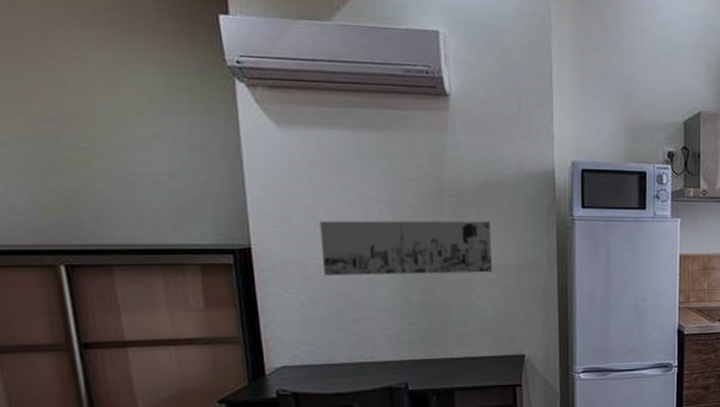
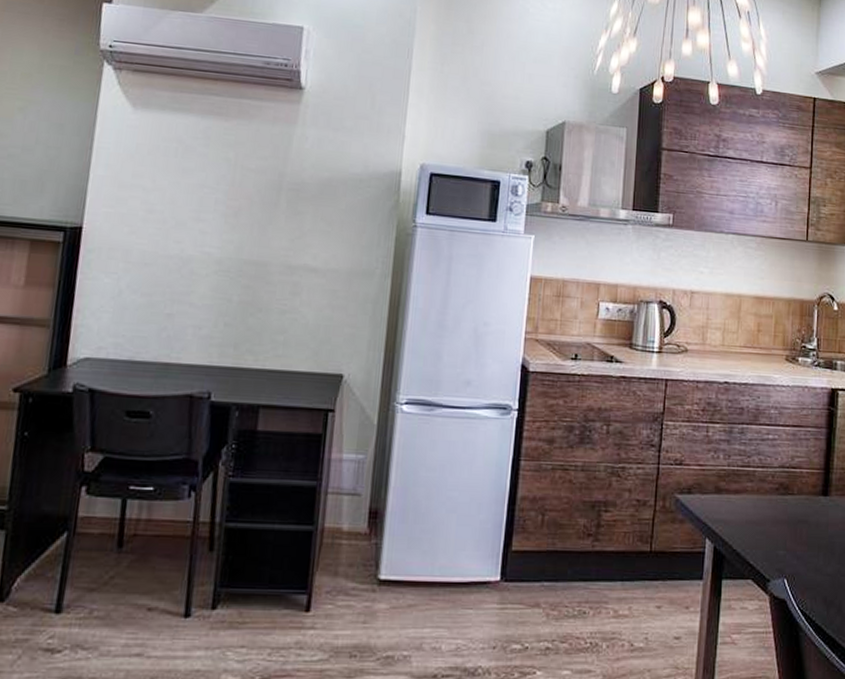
wall art: present [319,220,493,275] -> none [148,205,326,277]

